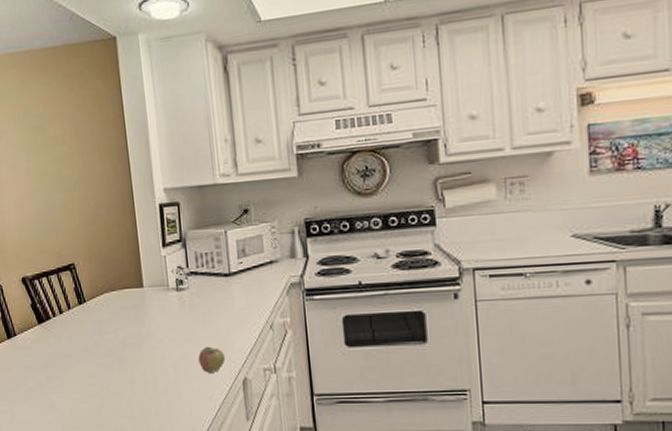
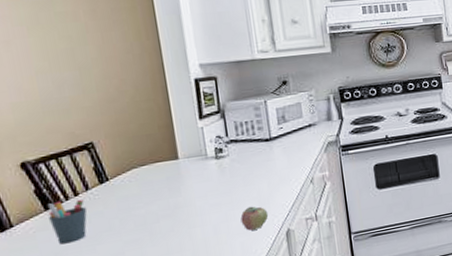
pen holder: none [39,316,69,358] -> present [47,199,88,245]

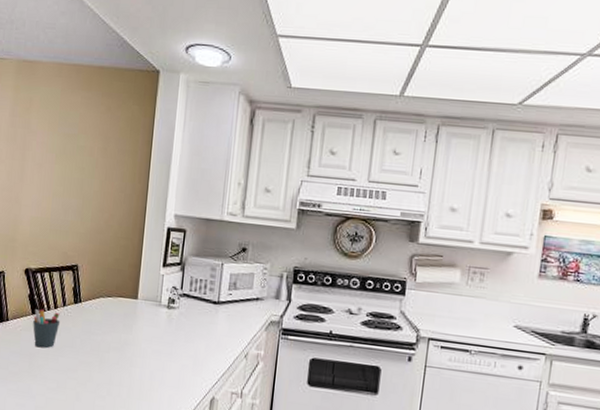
apple: present [240,206,269,231] -> none [174,363,200,388]

